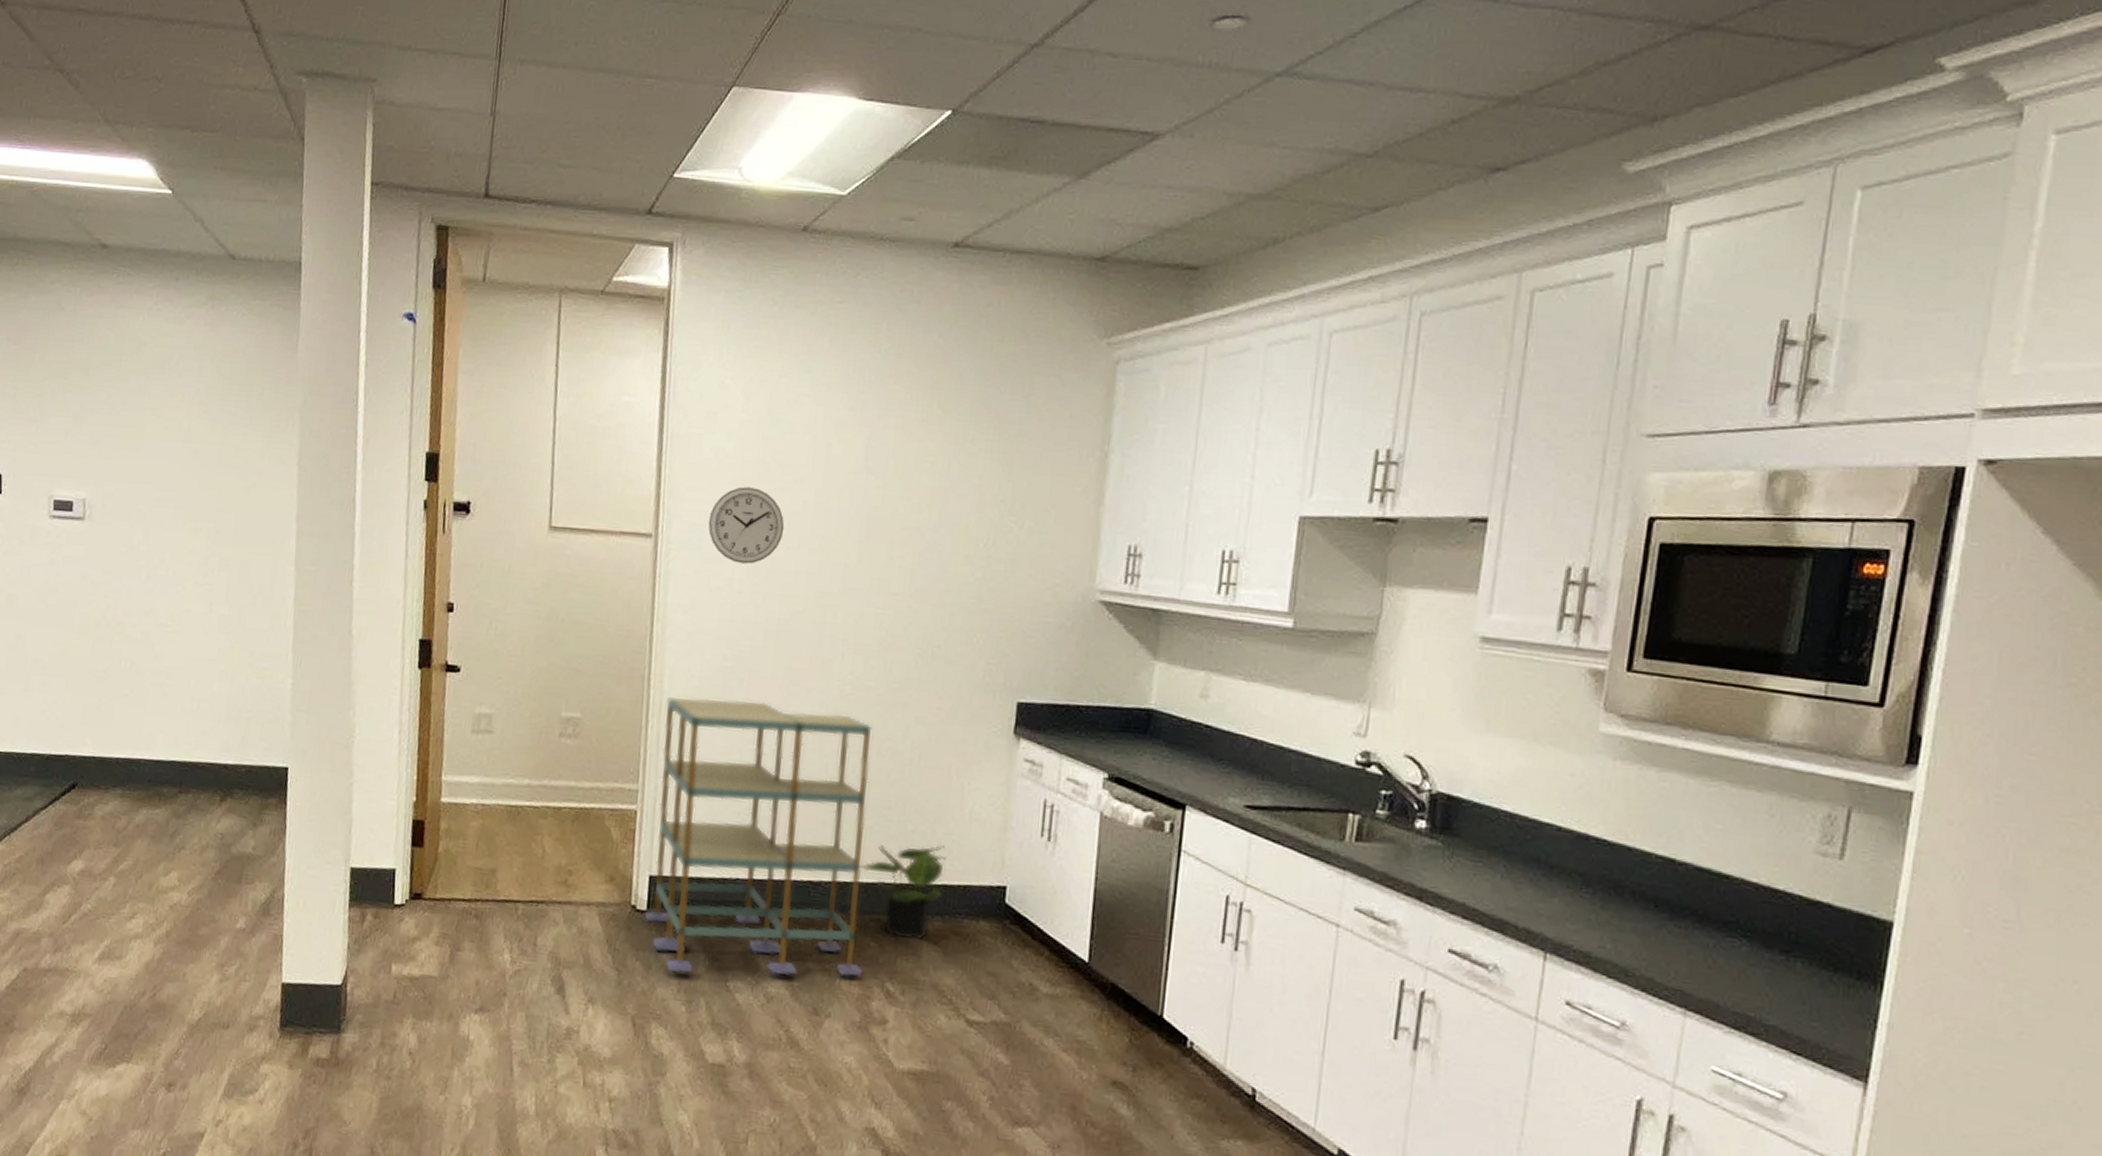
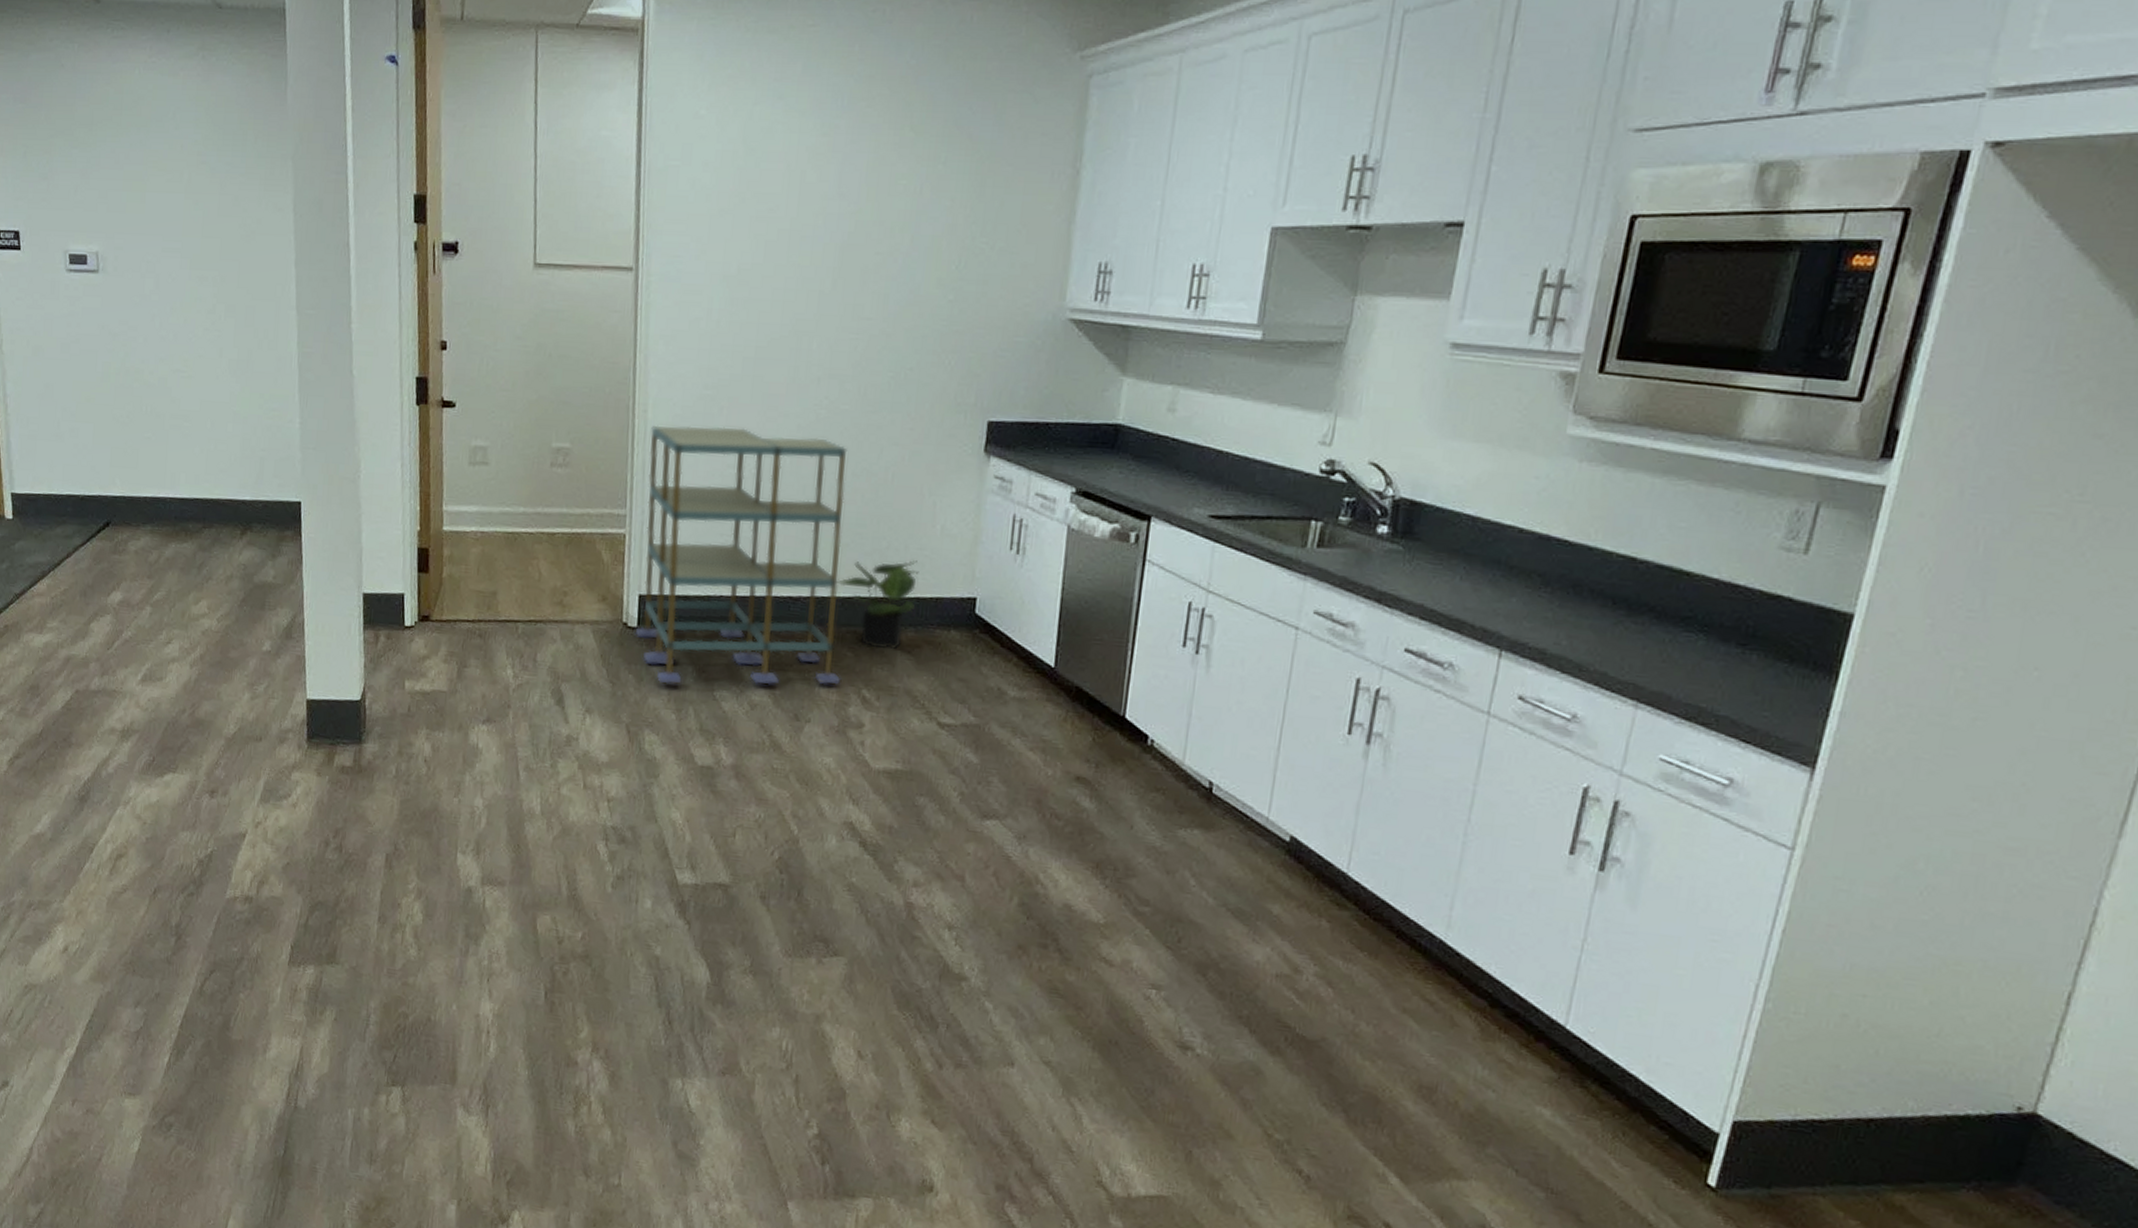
wall clock: present [708,487,785,564] -> none [686,217,761,294]

